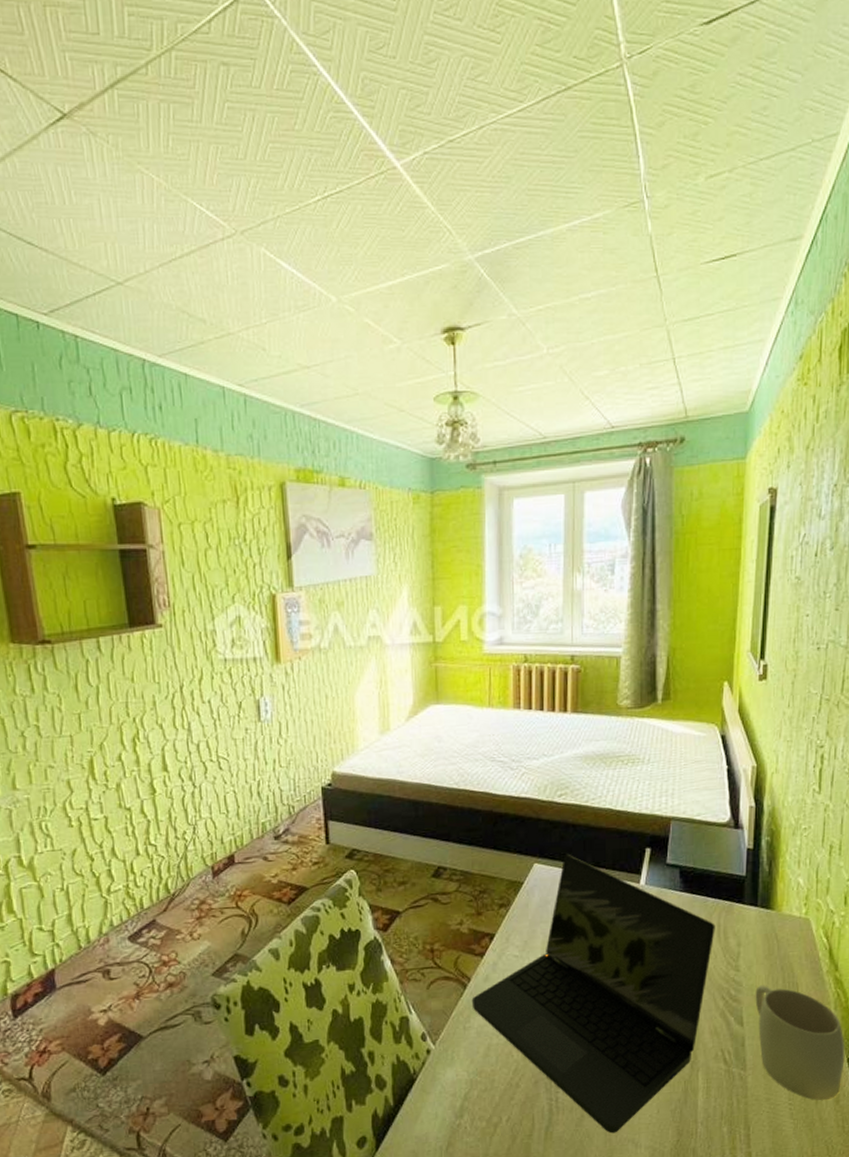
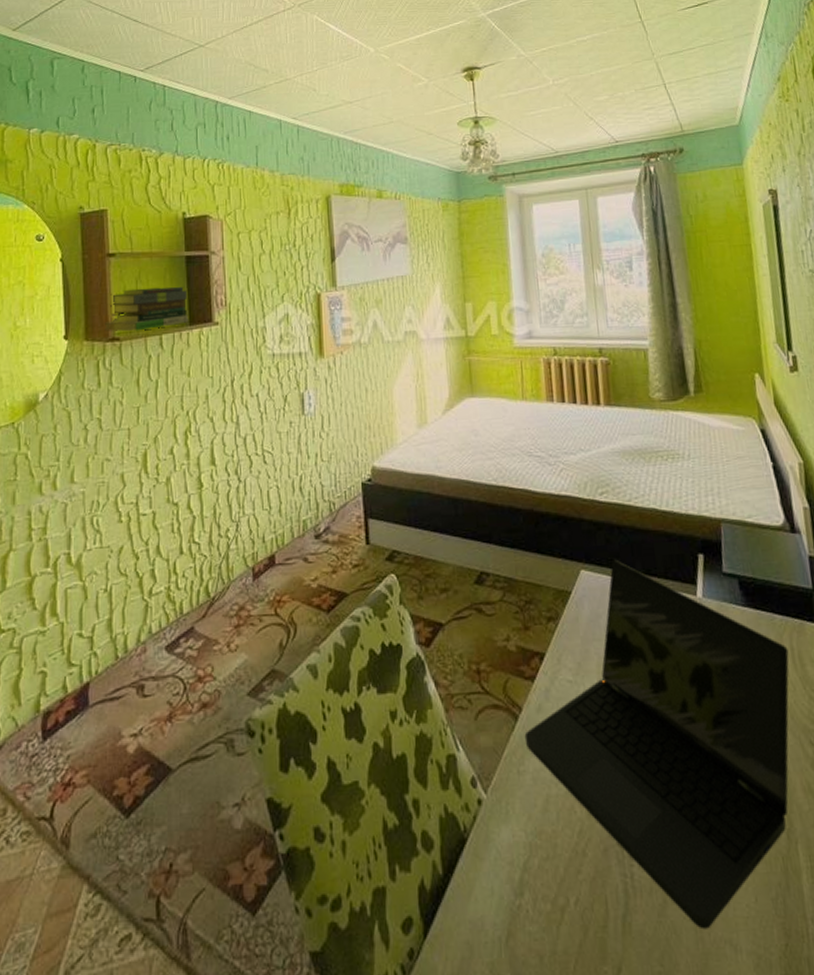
books: none [32,584,128,634] -> present [105,287,188,332]

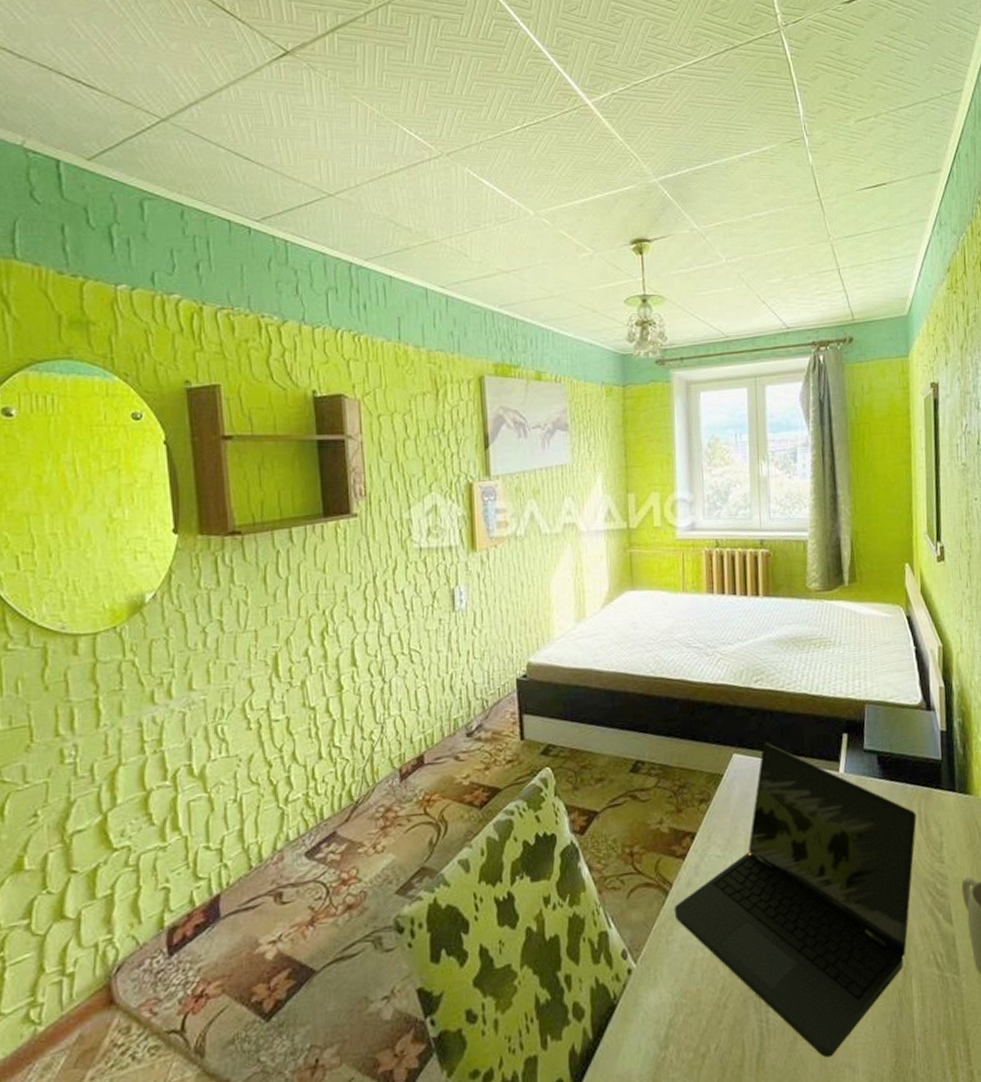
books: present [105,287,188,332] -> none [223,474,322,525]

